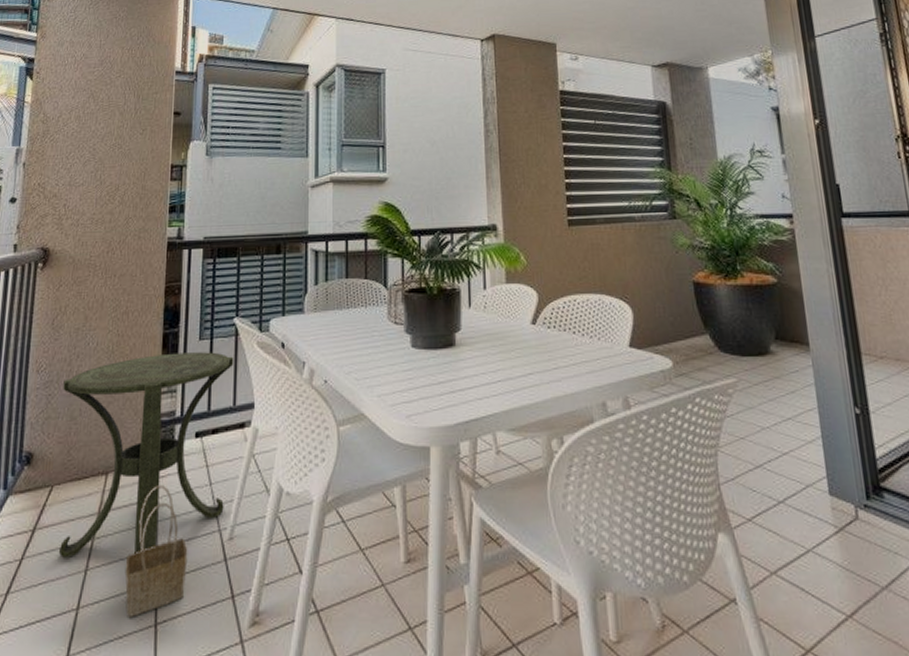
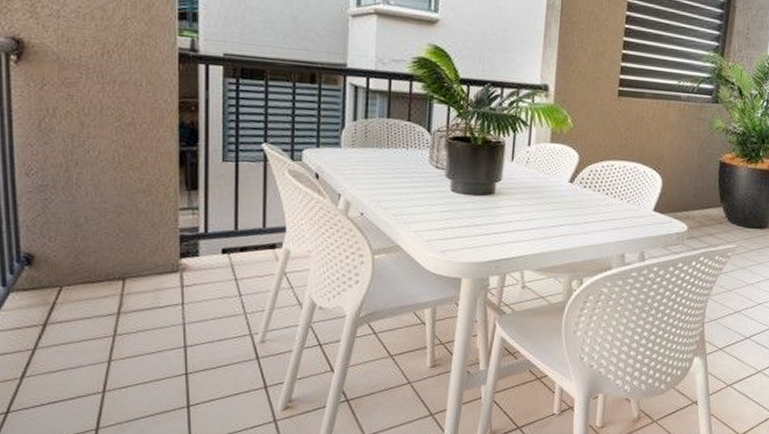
side table: present [58,352,234,558] -> none [62,171,263,350]
basket: present [124,485,188,617] -> none [152,293,219,400]

